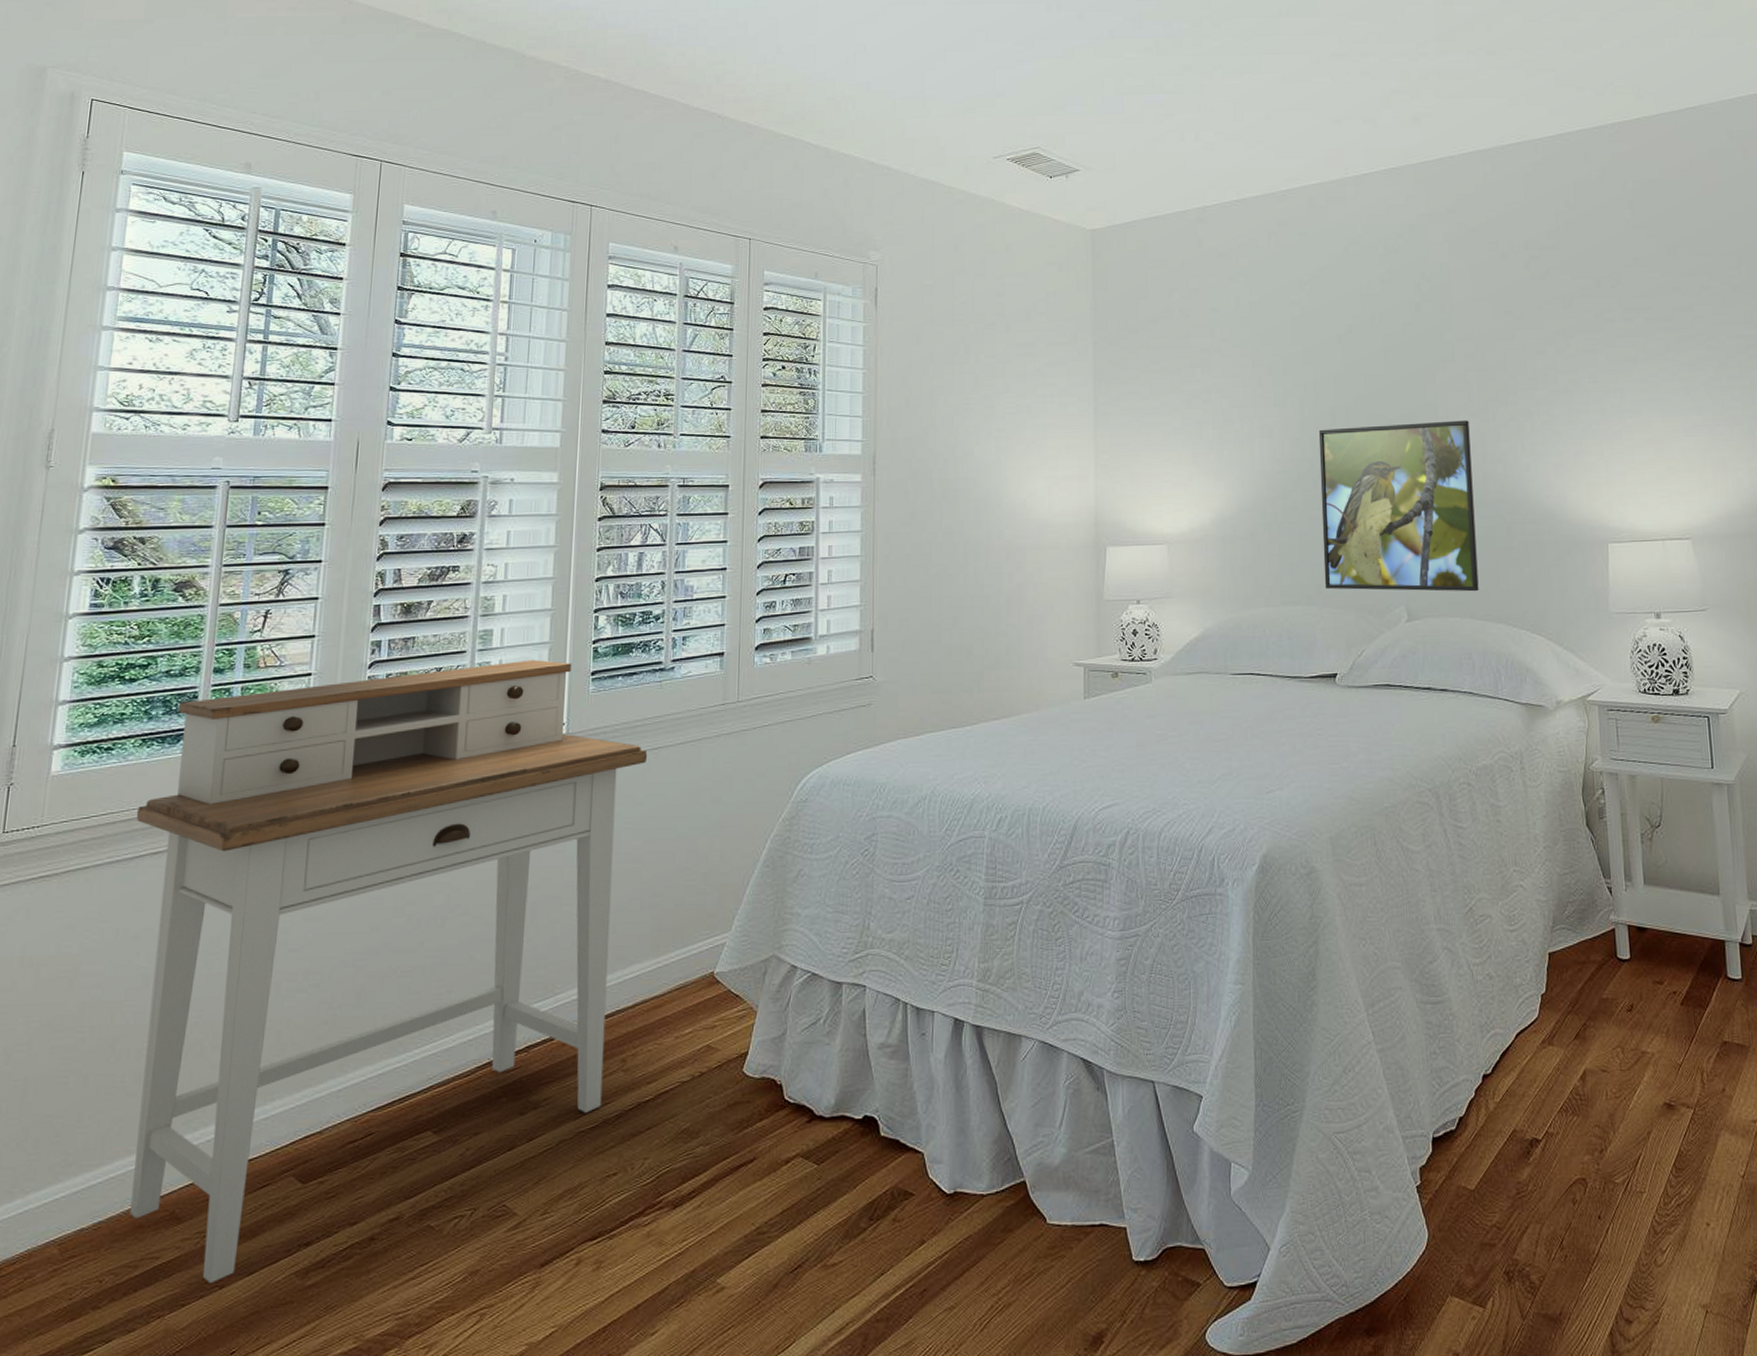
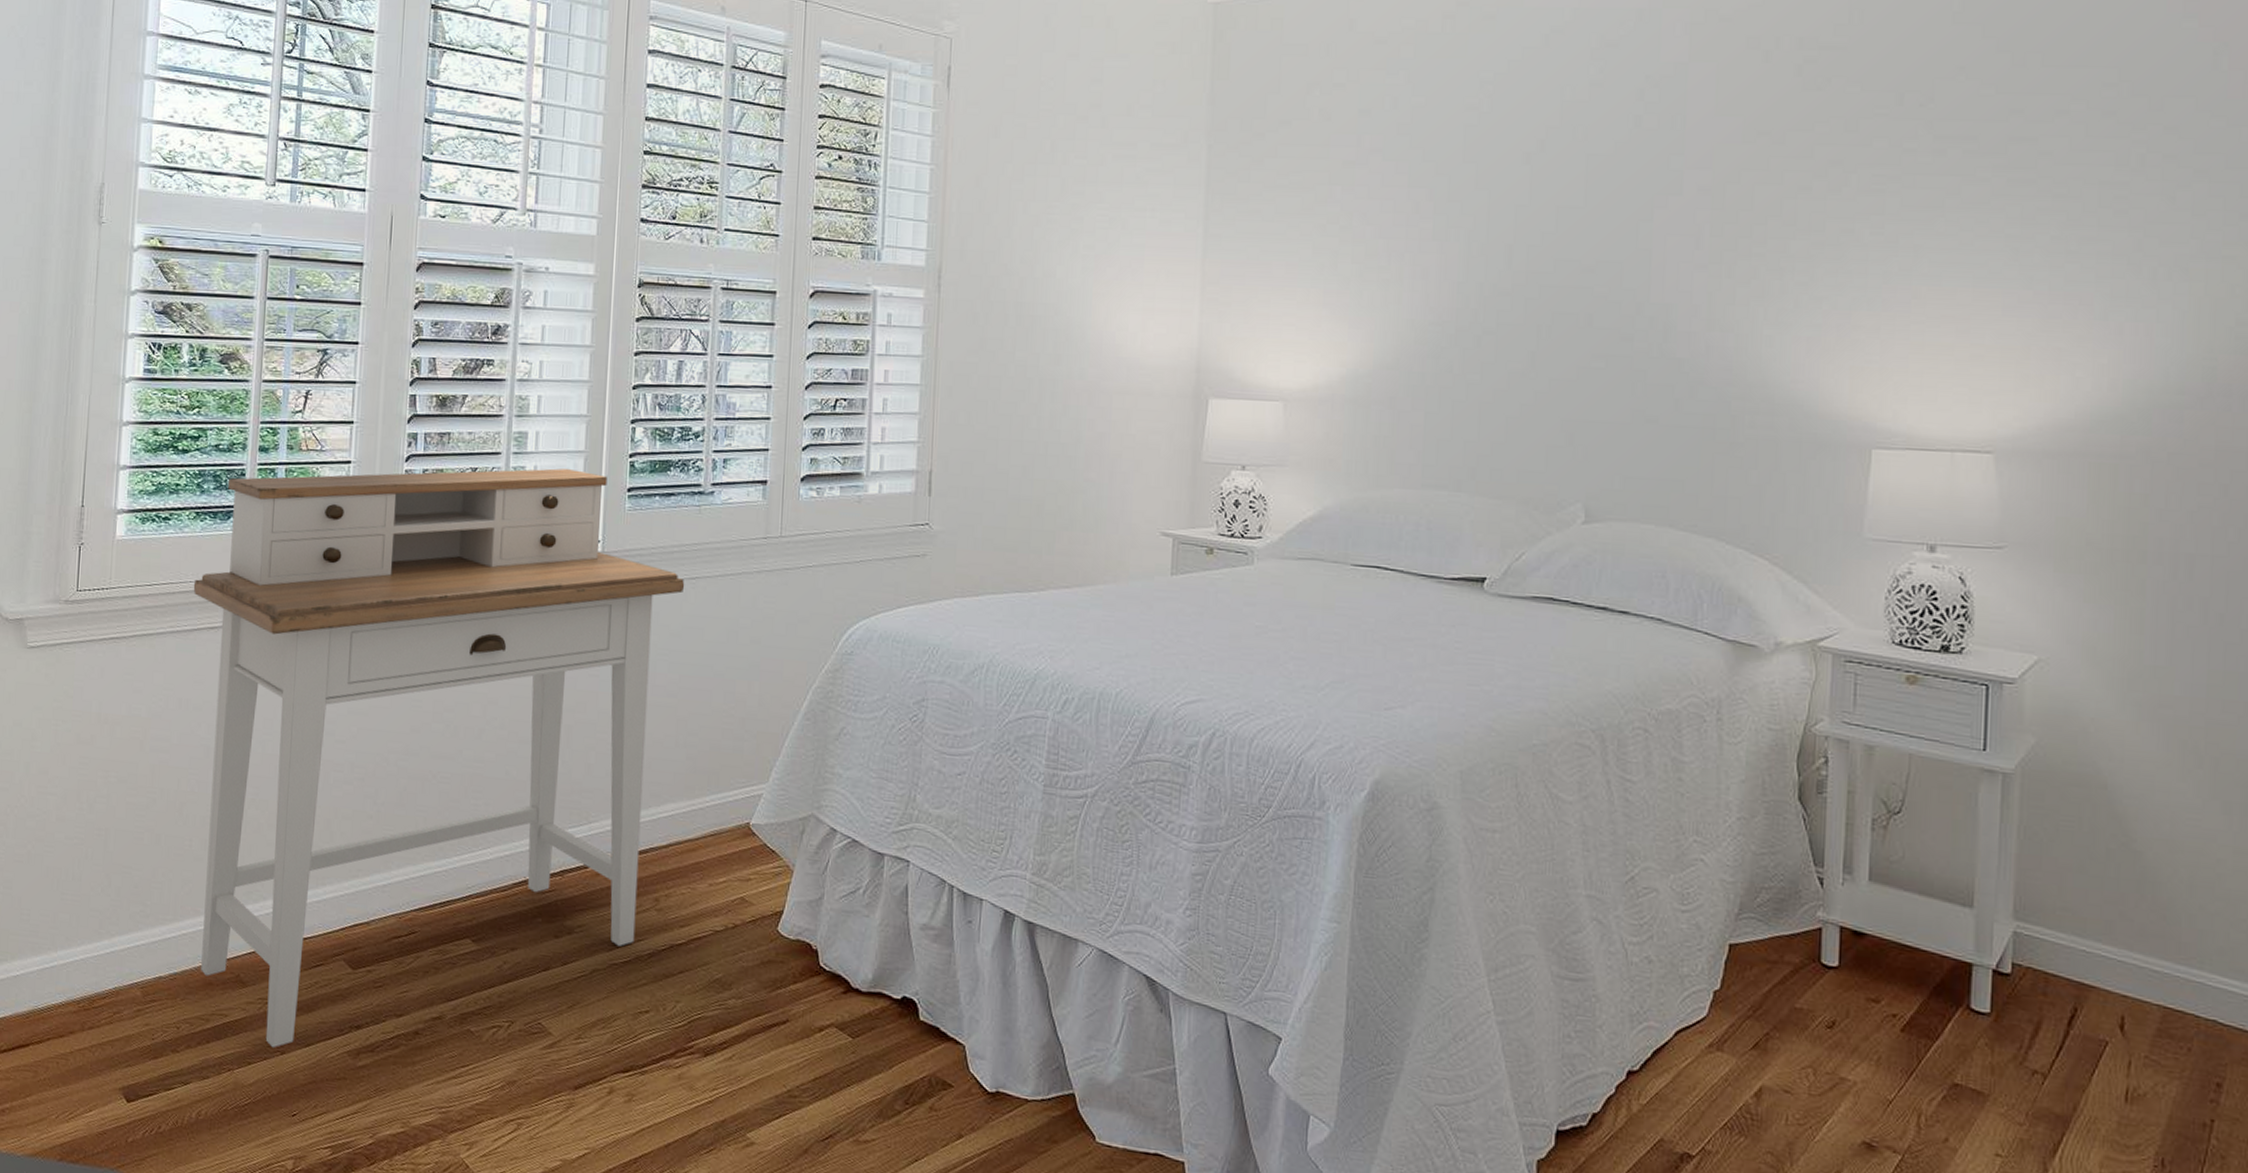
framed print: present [1318,420,1479,592] -> none [1479,273,1694,495]

